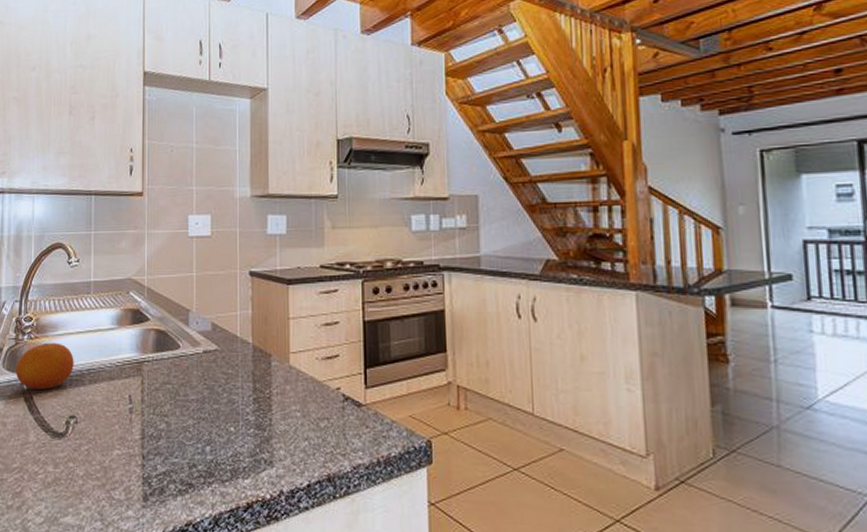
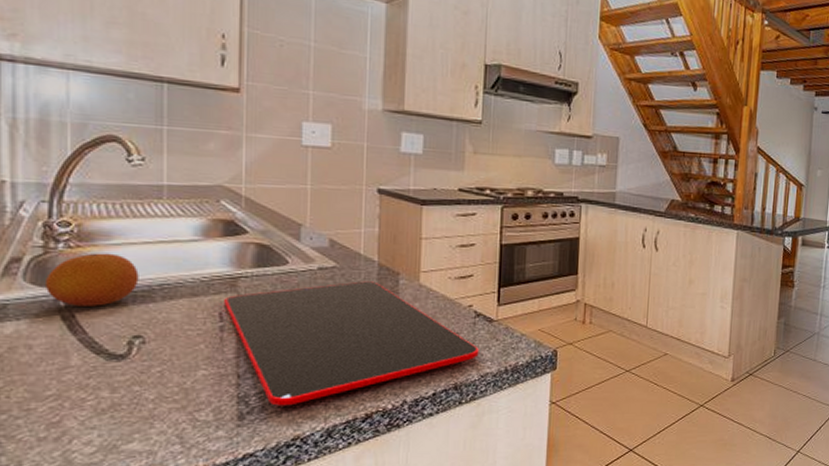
cutting board: none [133,363,350,490] -> present [224,281,479,406]

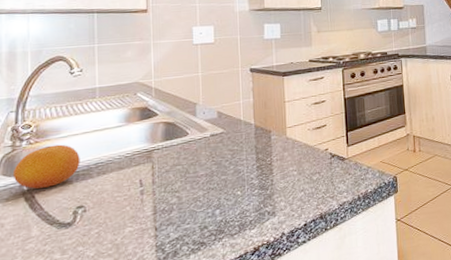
cutting board: present [224,281,479,406] -> none [143,140,337,250]

